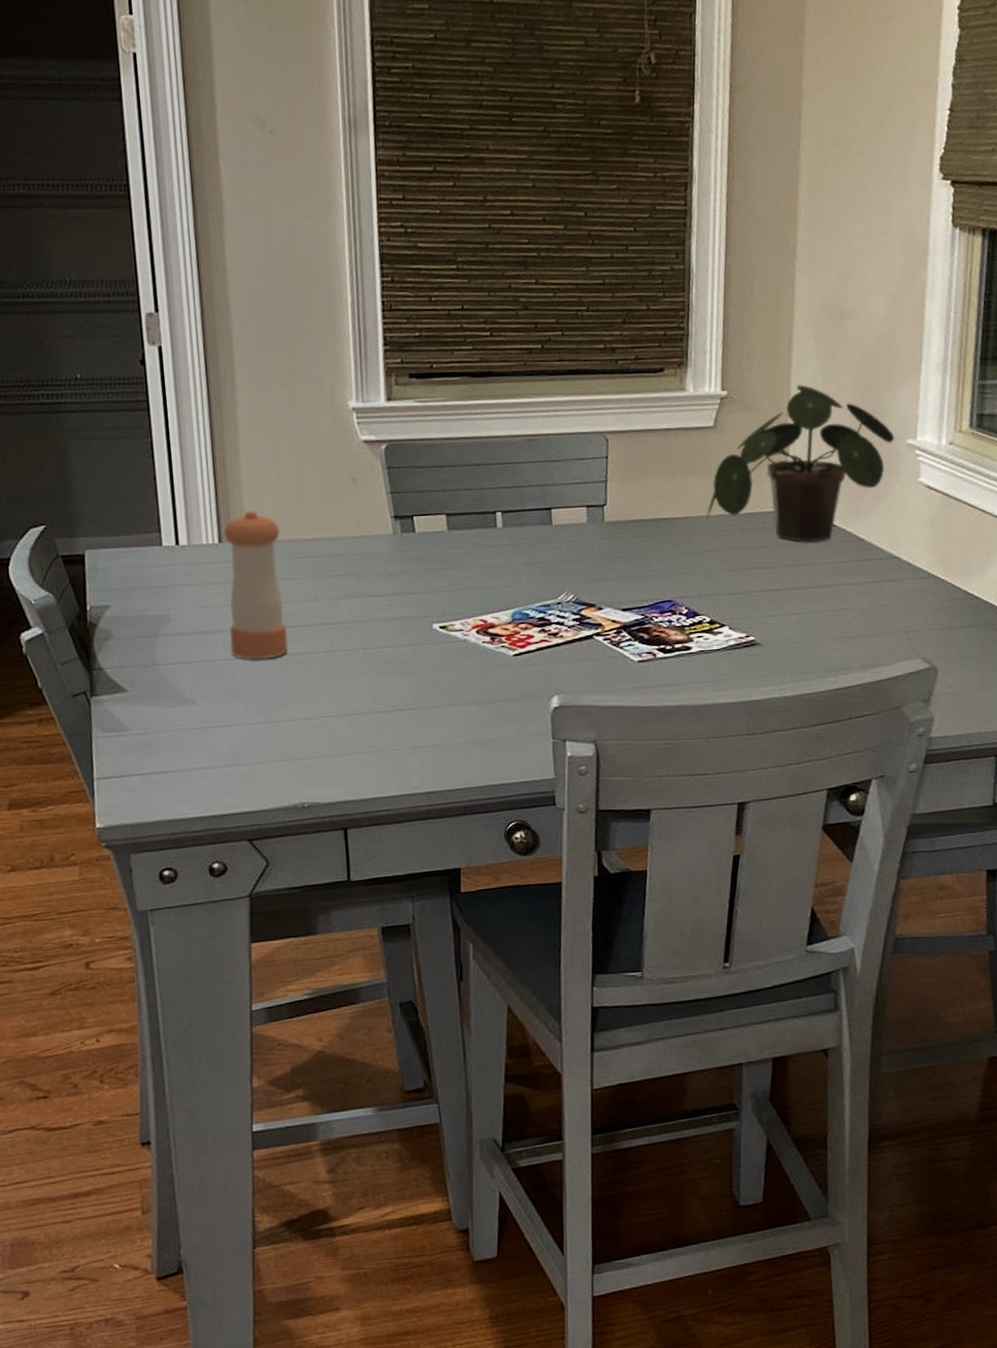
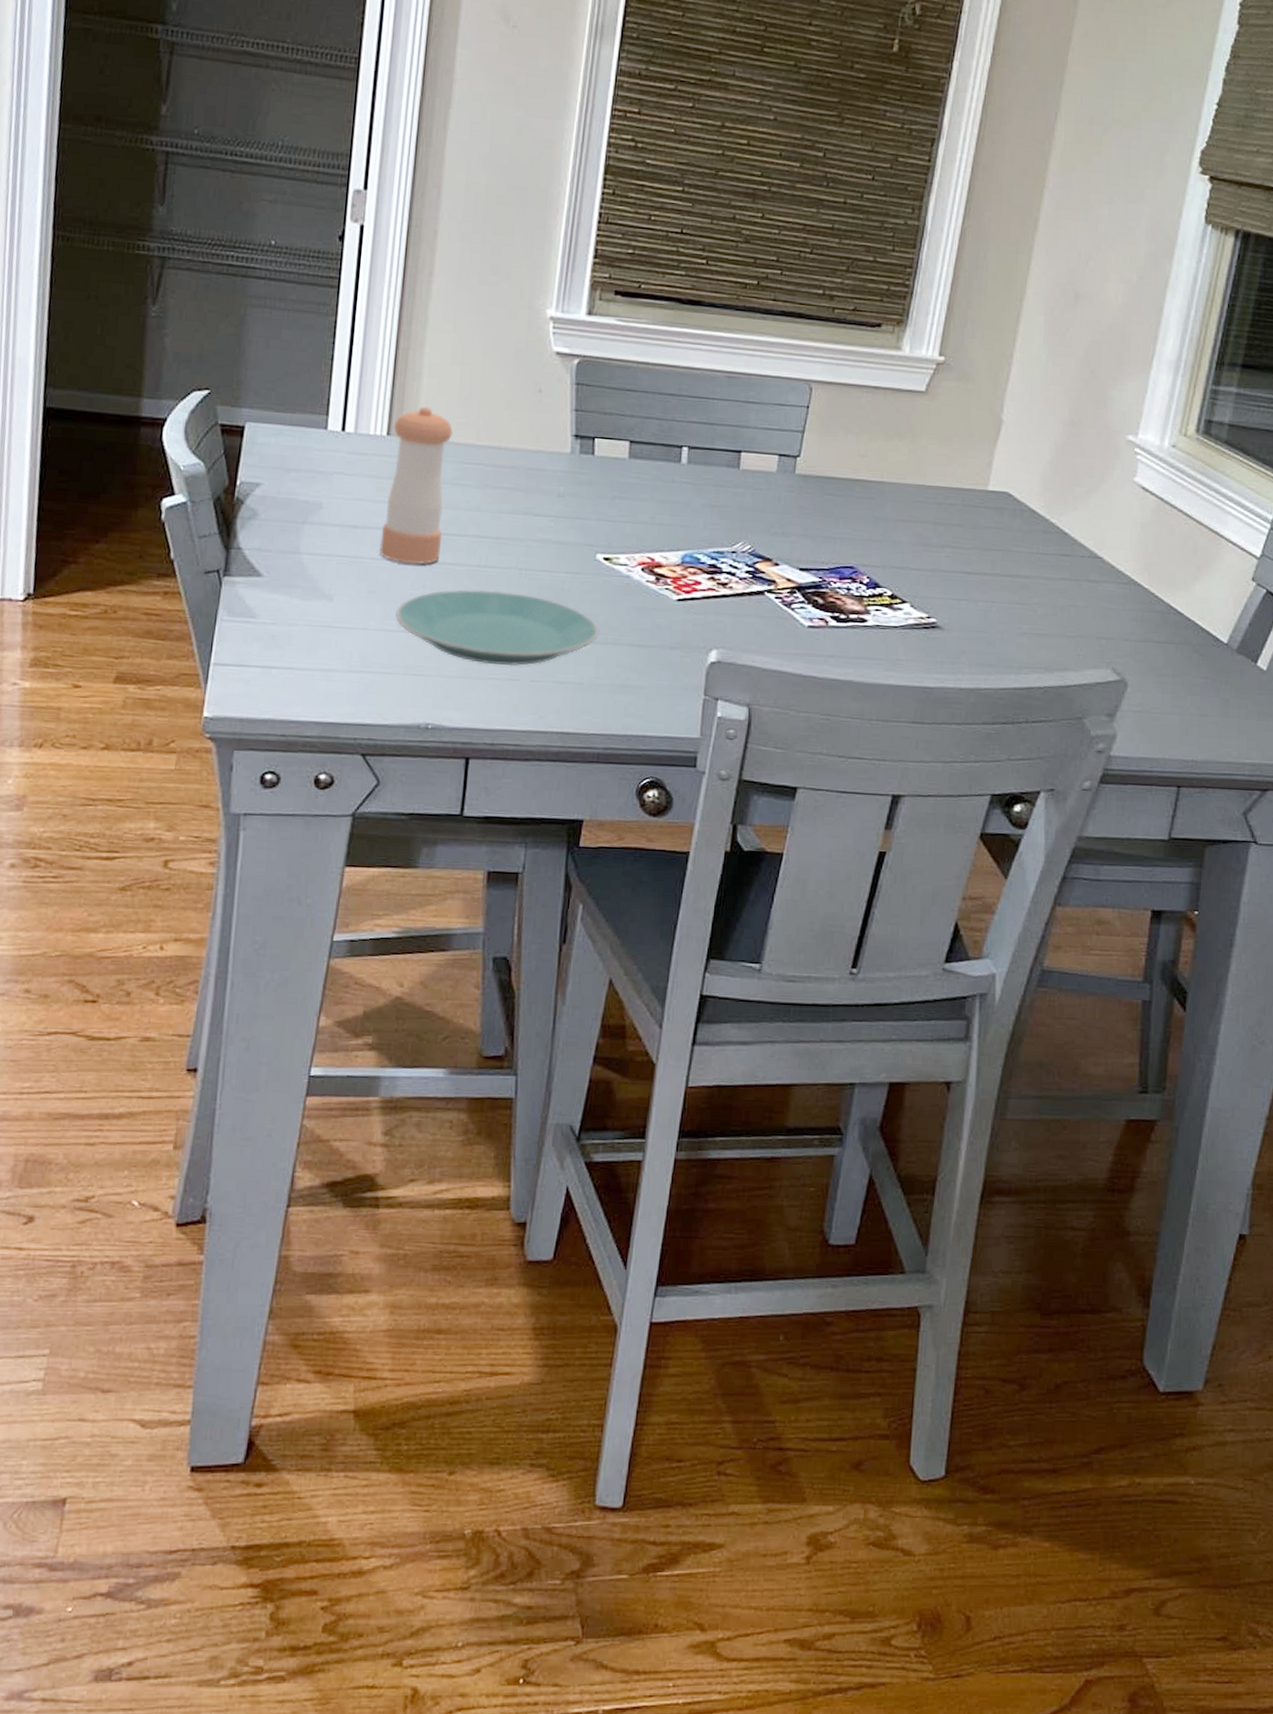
plate: none [256,671,447,741] -> present [395,589,599,666]
potted plant: present [706,385,895,542] -> none [903,362,1115,529]

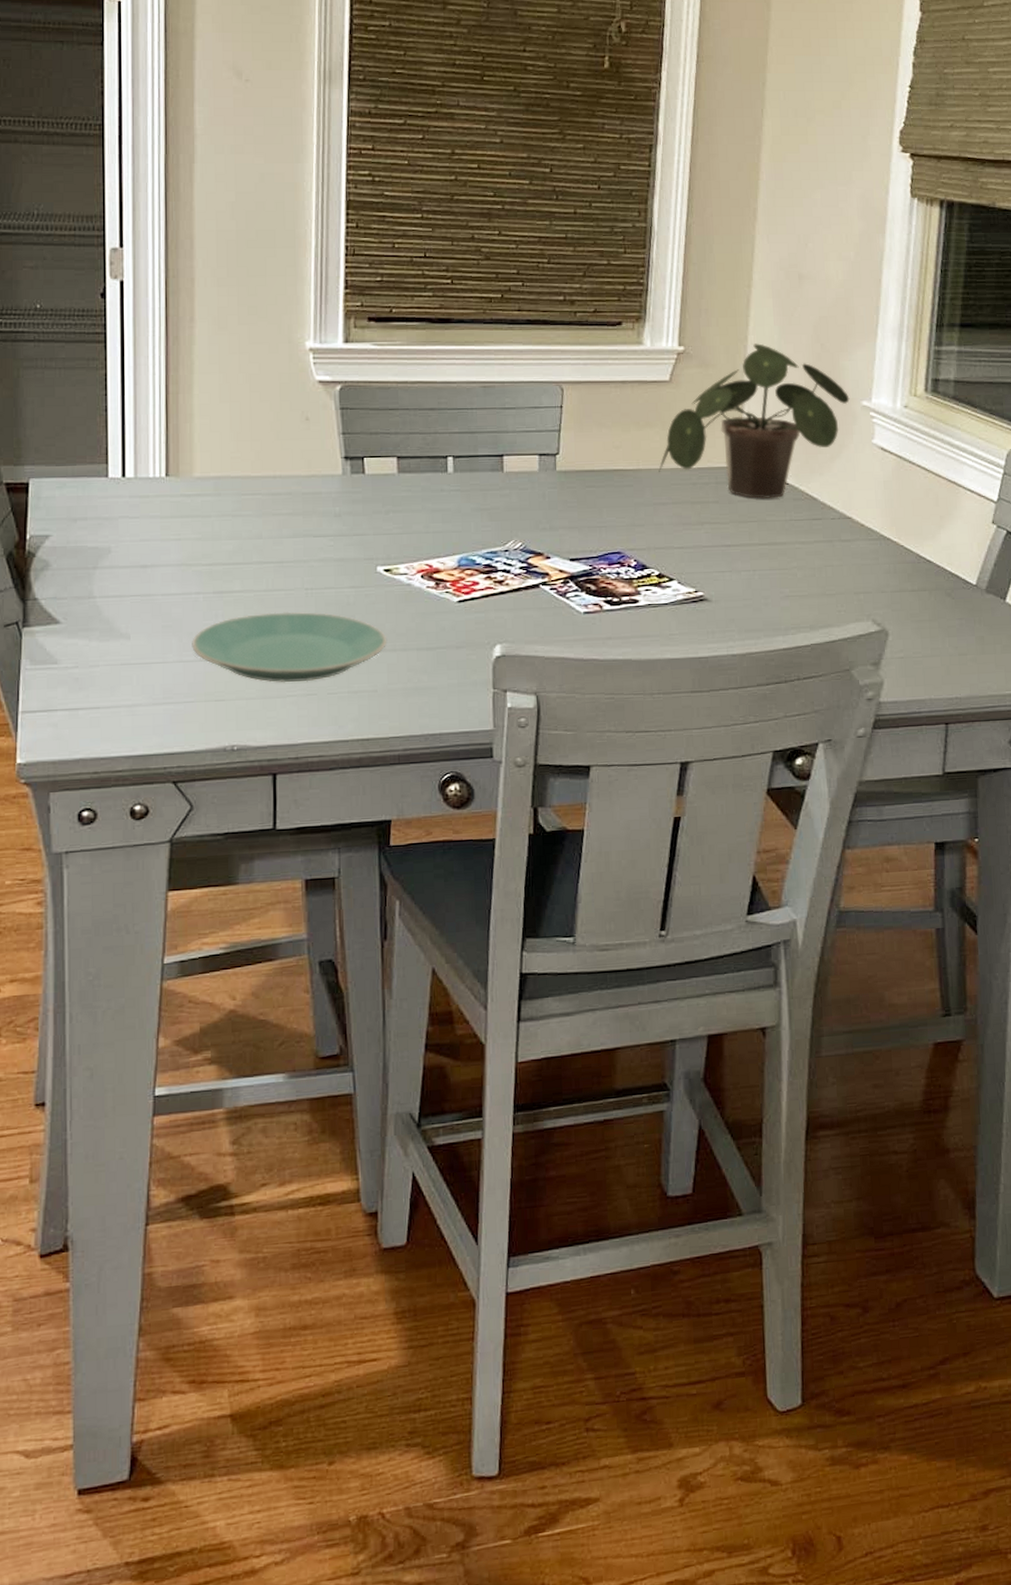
pepper shaker: present [379,406,453,565] -> none [170,445,229,596]
potted plant: none [903,362,1115,529] -> present [659,343,850,499]

